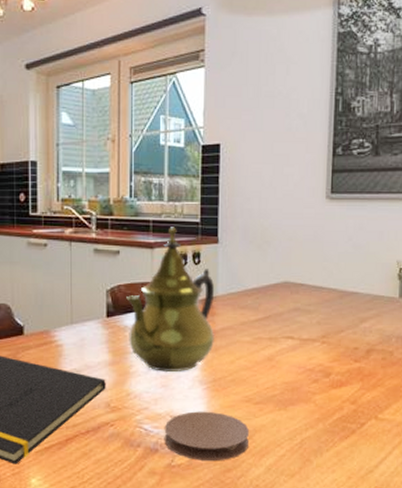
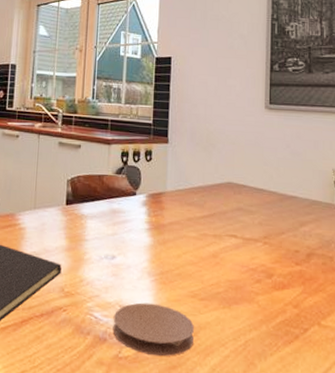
teapot: present [126,227,215,373] -> none [84,126,164,262]

